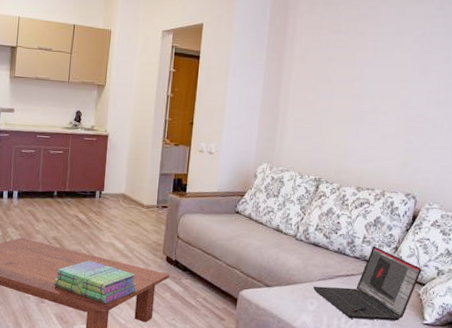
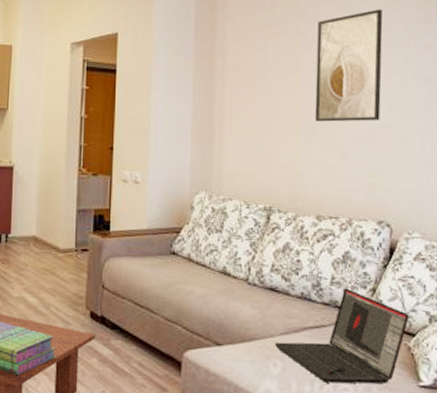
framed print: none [364,14,430,111] -> present [315,9,383,122]

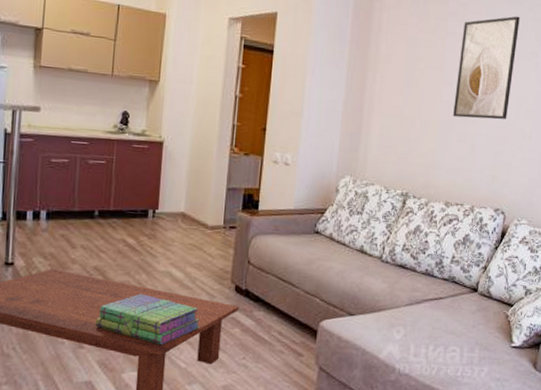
laptop: present [275,288,409,384] -> none [400,266,510,346]

